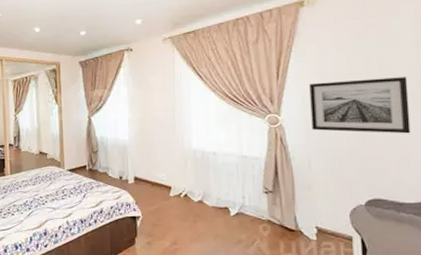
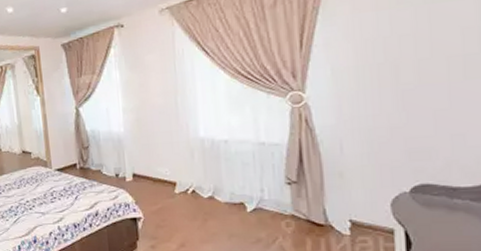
wall art: present [309,77,411,134] -> none [341,35,469,108]

